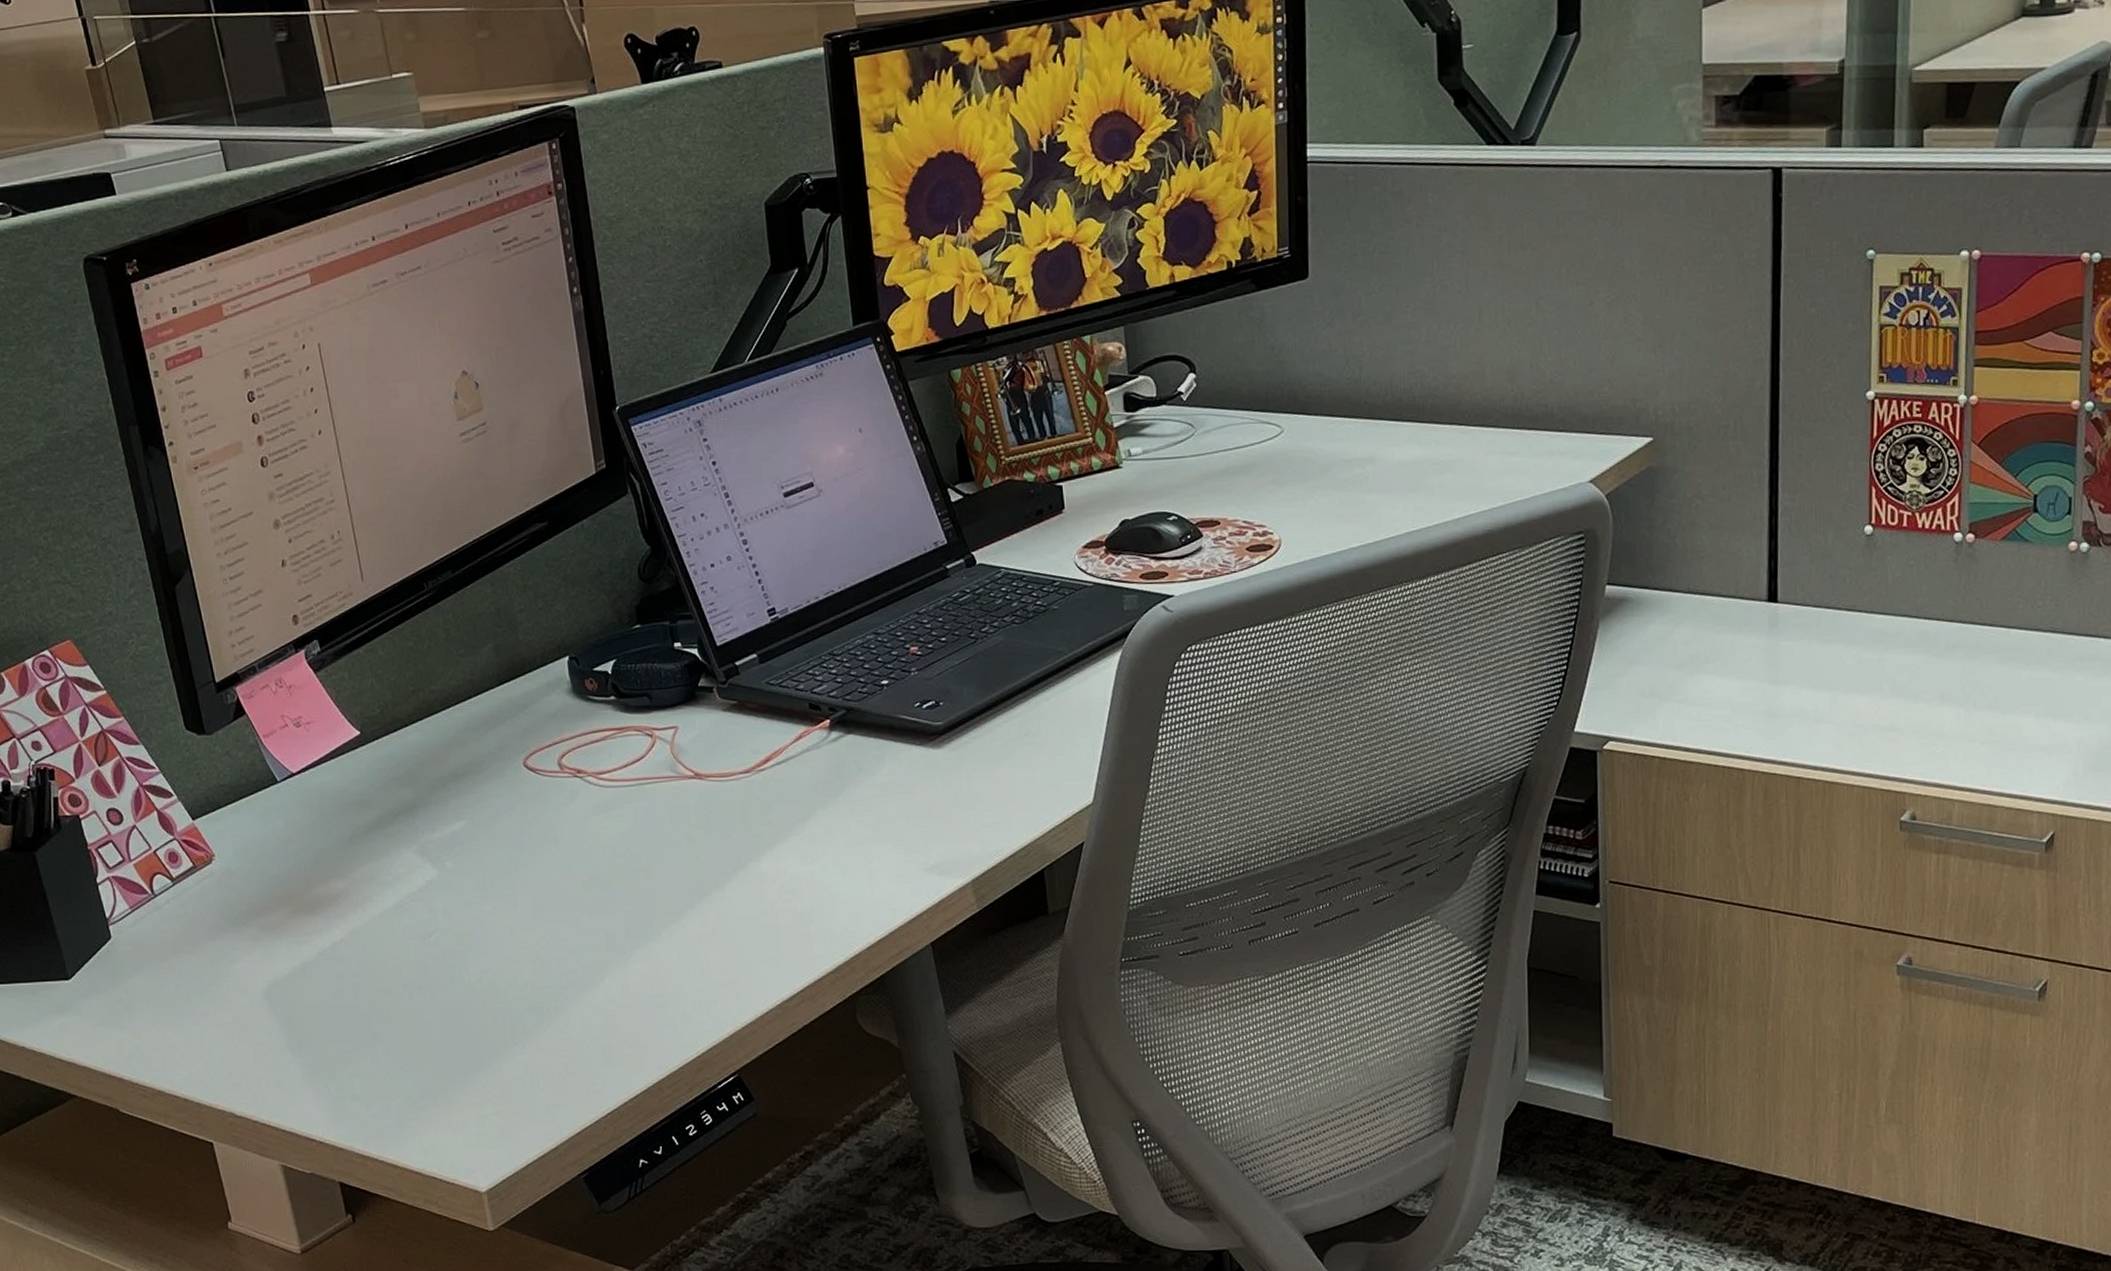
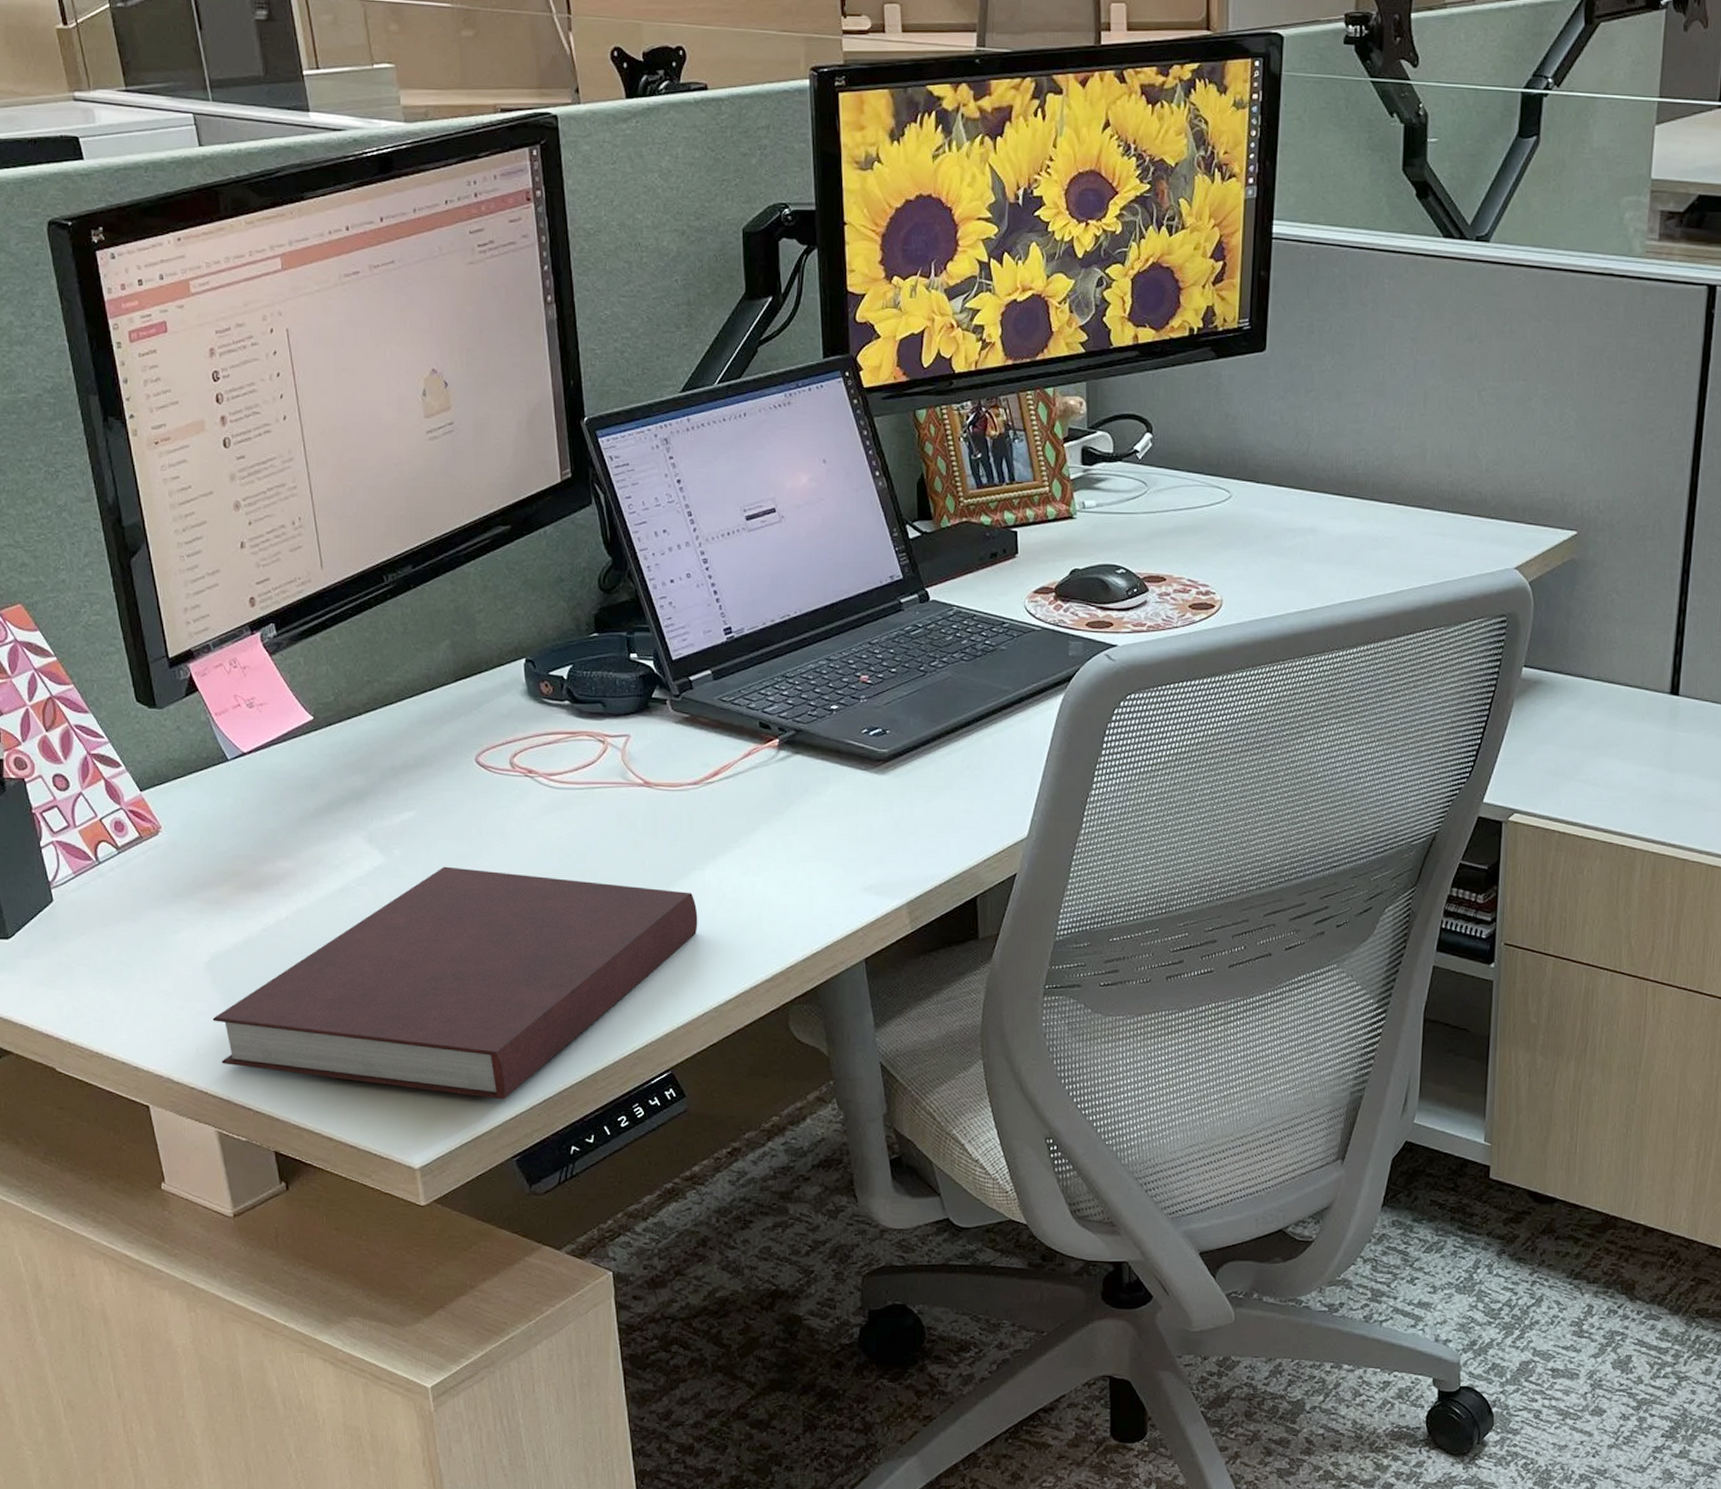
notebook: none [272,875,758,1115] -> present [212,866,698,1100]

